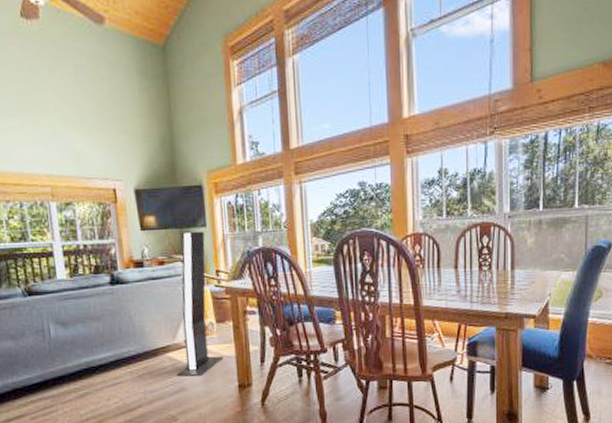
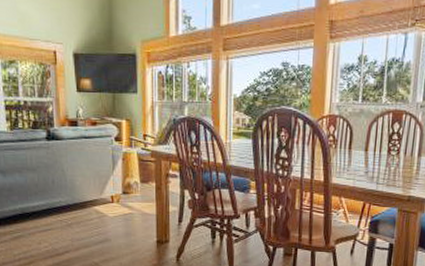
speaker: present [176,231,224,377] -> none [101,96,145,229]

